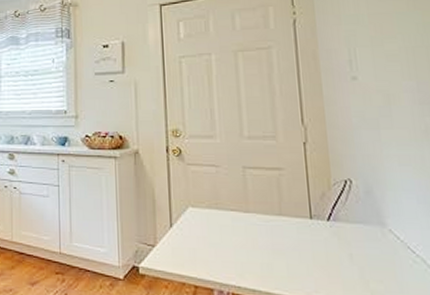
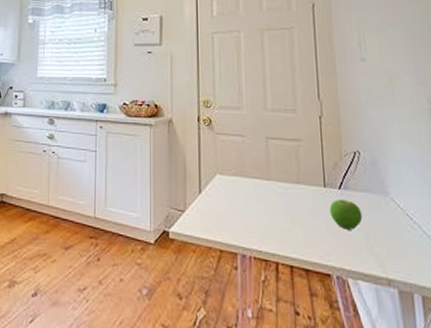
fruit: none [317,232,356,264] -> present [330,199,363,230]

